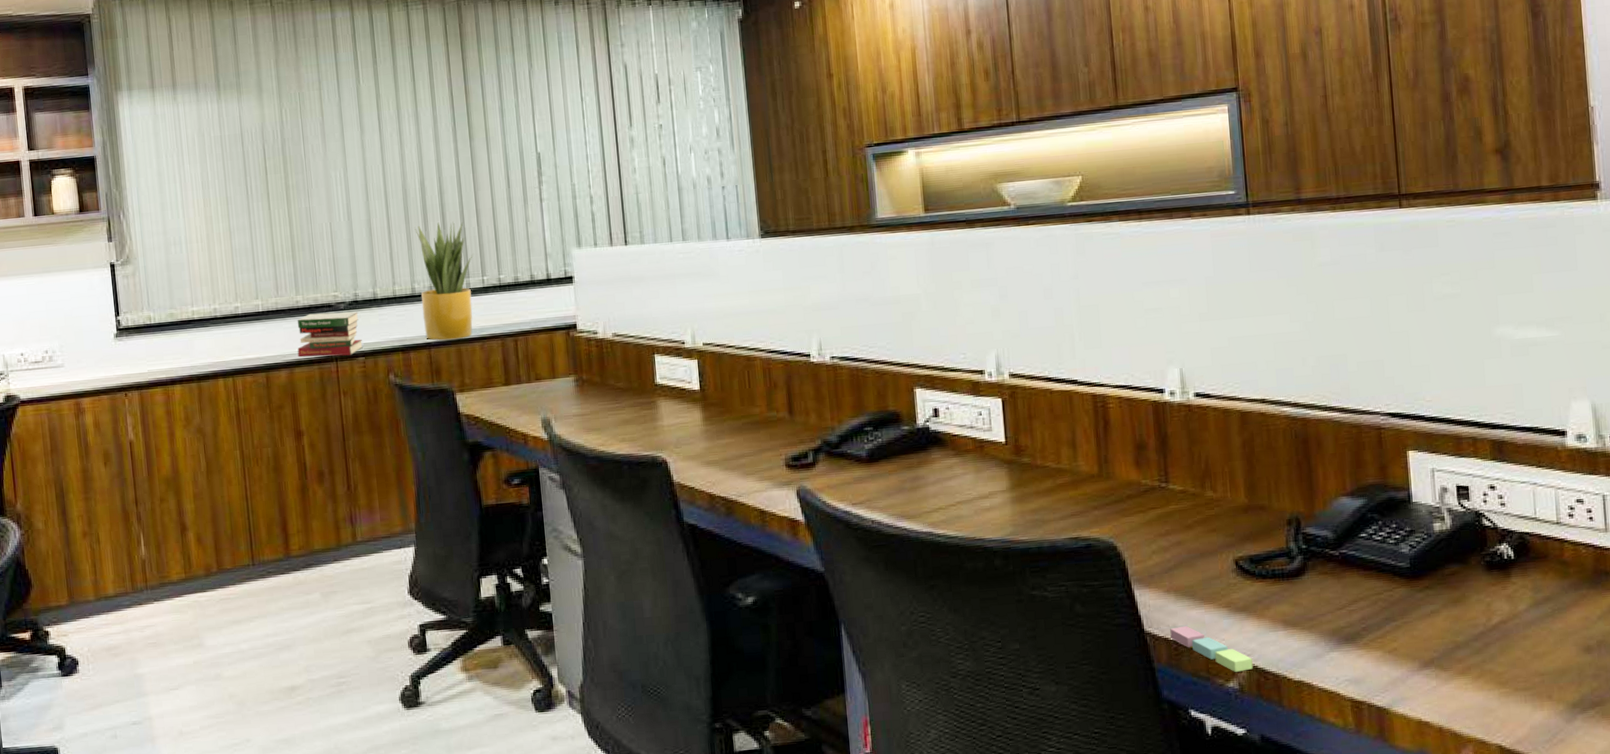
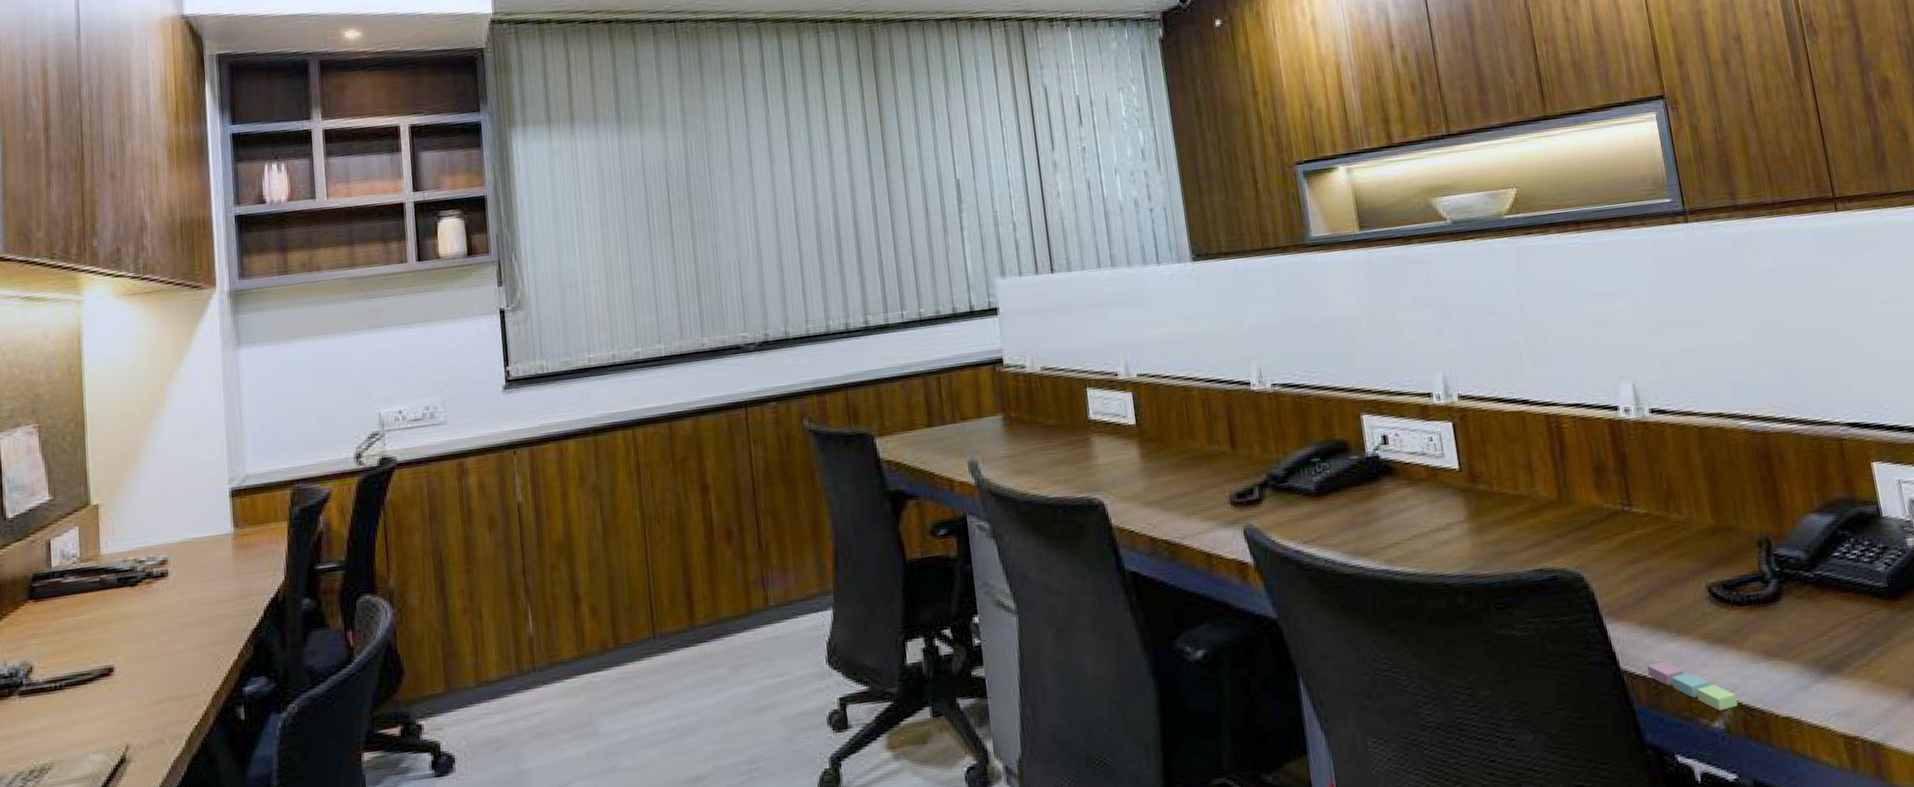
books: present [297,311,363,358] -> none [702,353,774,405]
planter: present [414,221,473,341] -> none [828,253,892,382]

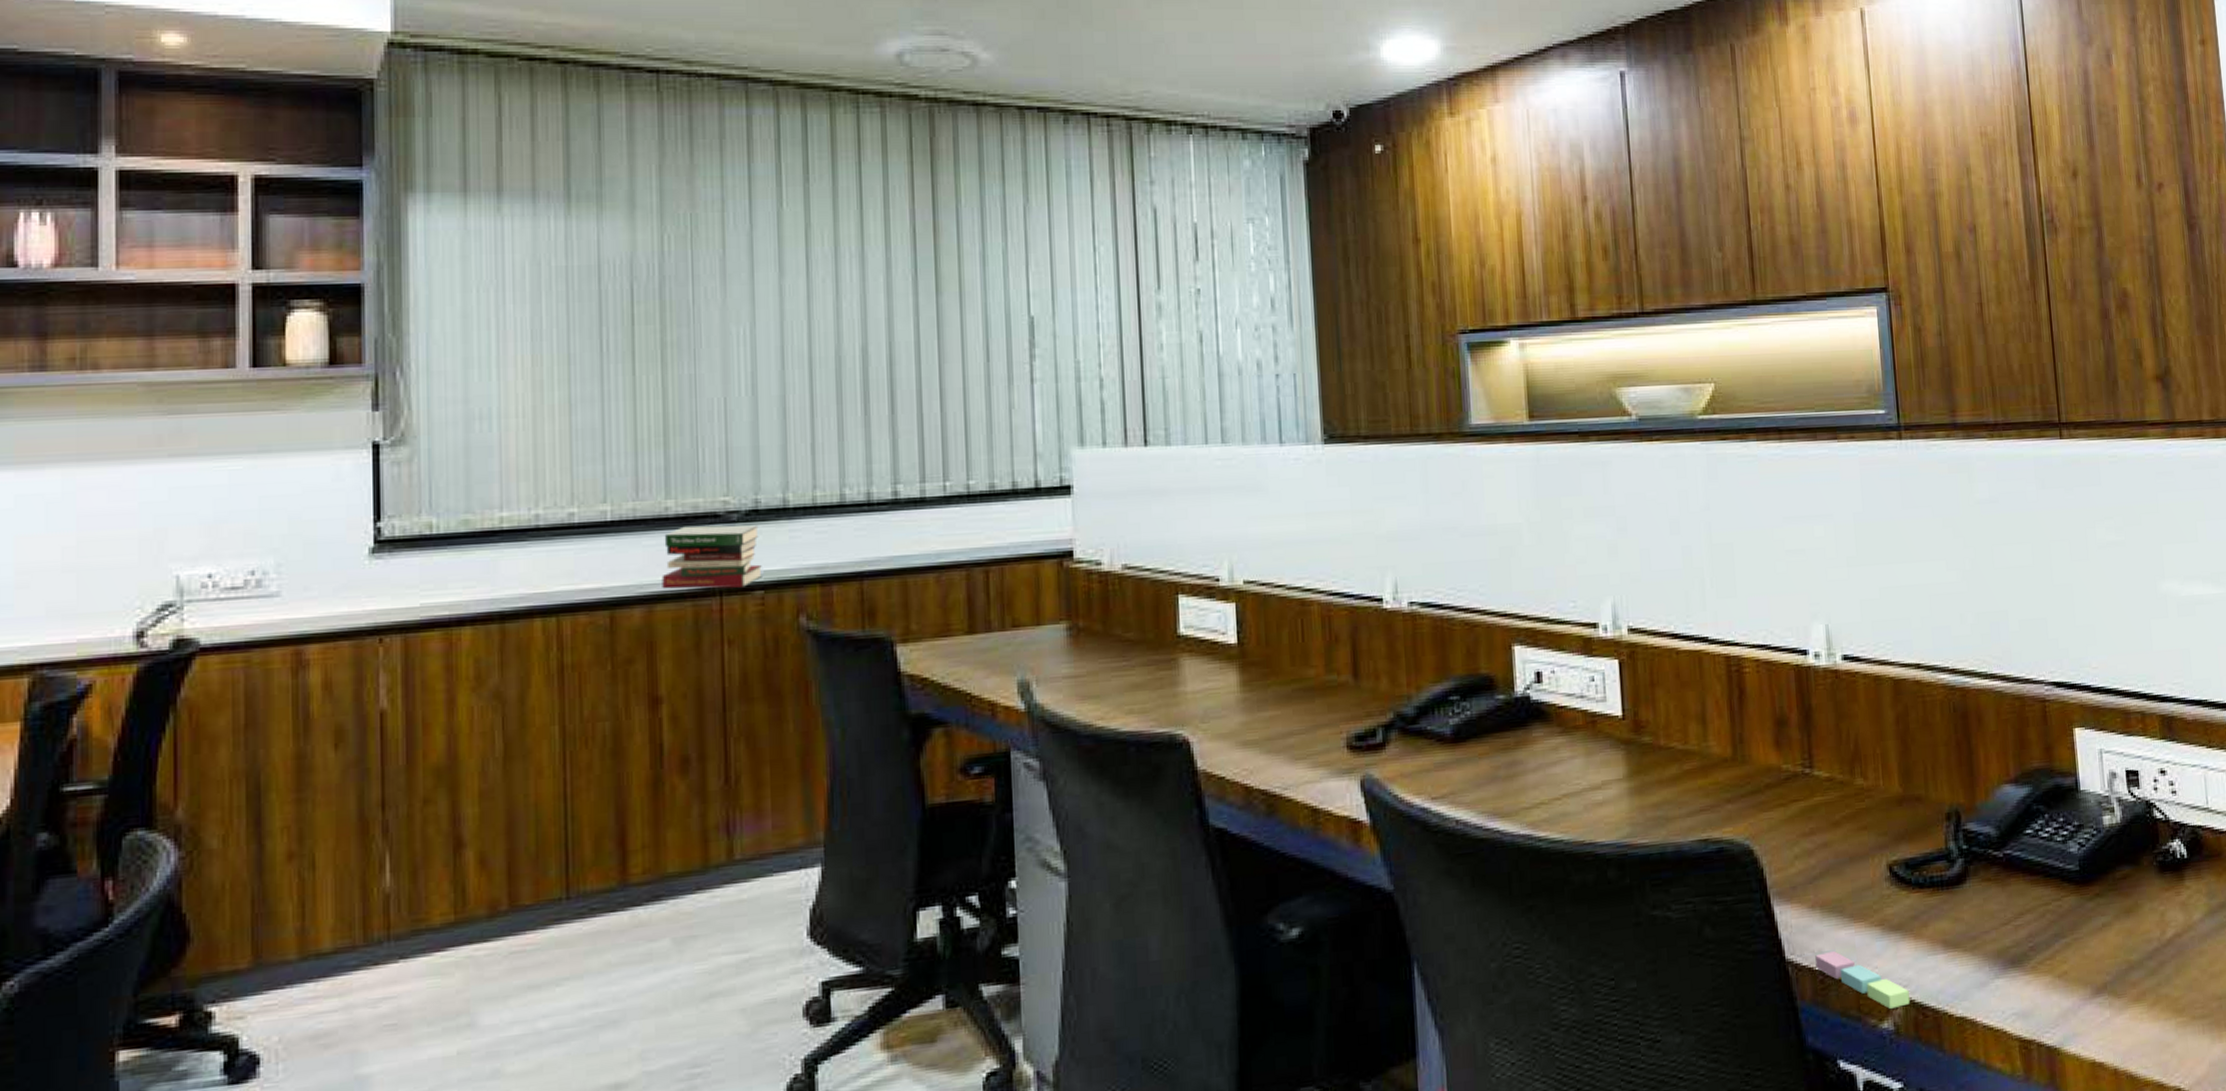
books: none [702,353,774,405] -> present [662,525,762,589]

